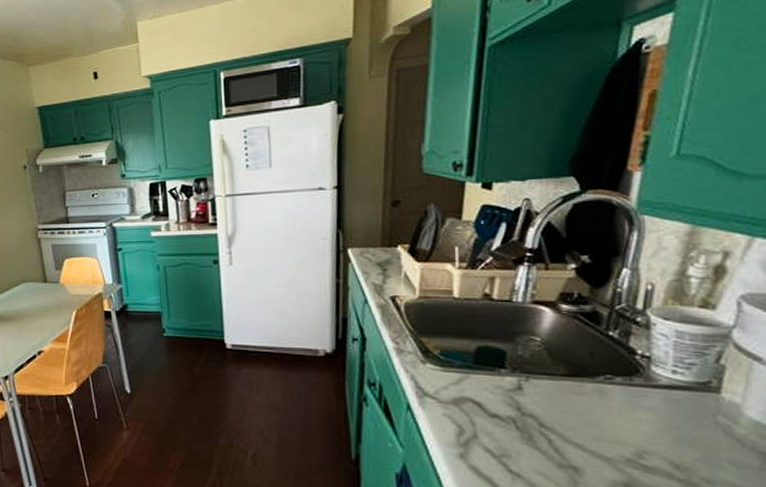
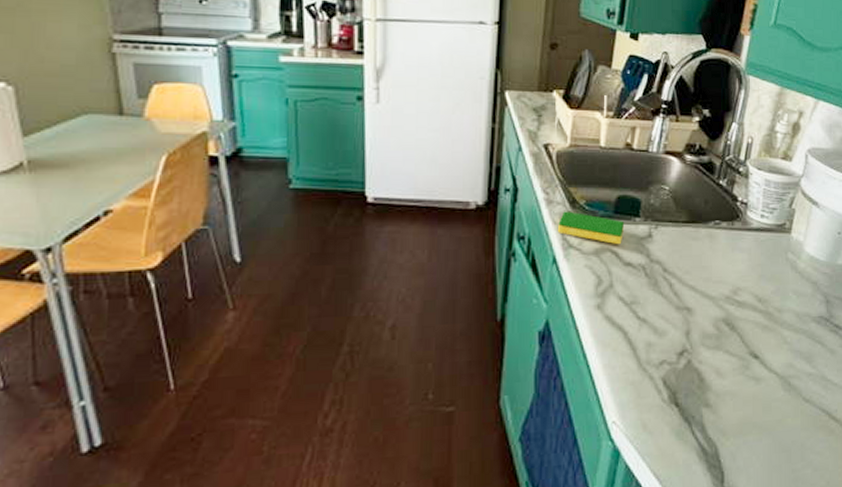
dish sponge: none [411,360,488,396] -> present [558,211,625,245]

